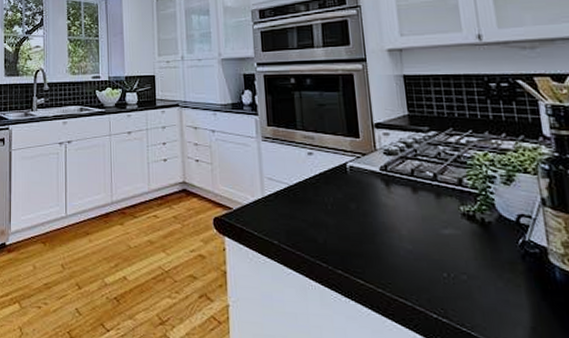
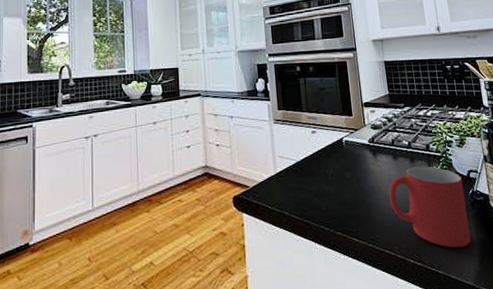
mug: none [405,204,520,308] -> present [389,166,471,248]

